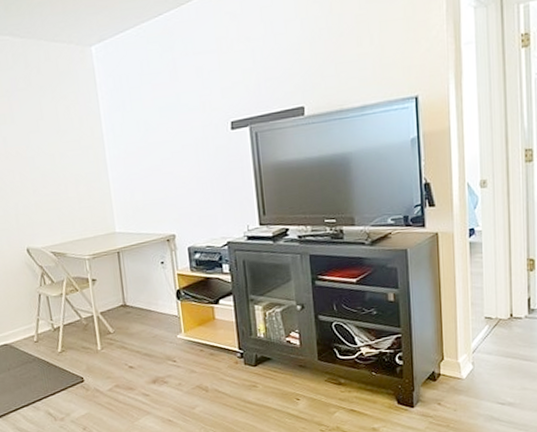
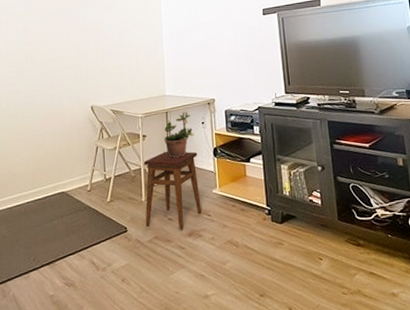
stool: none [95,295,166,377] -> present [143,151,201,230]
potted plant: none [117,250,153,303] -> present [164,112,194,158]

